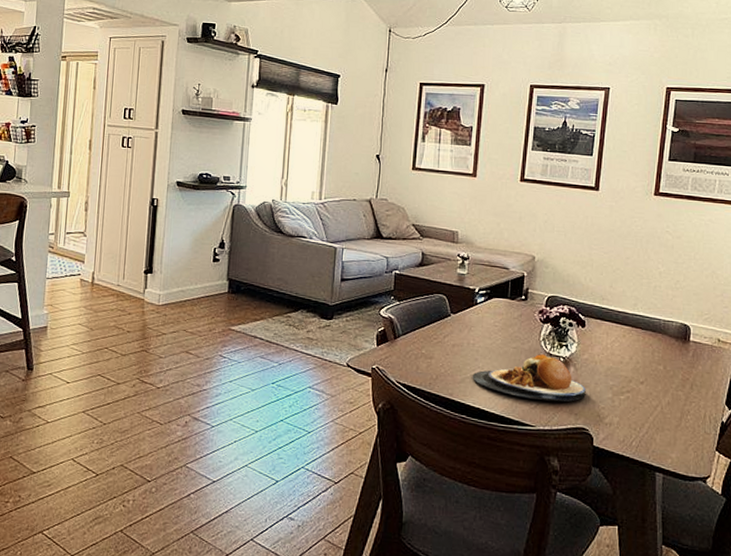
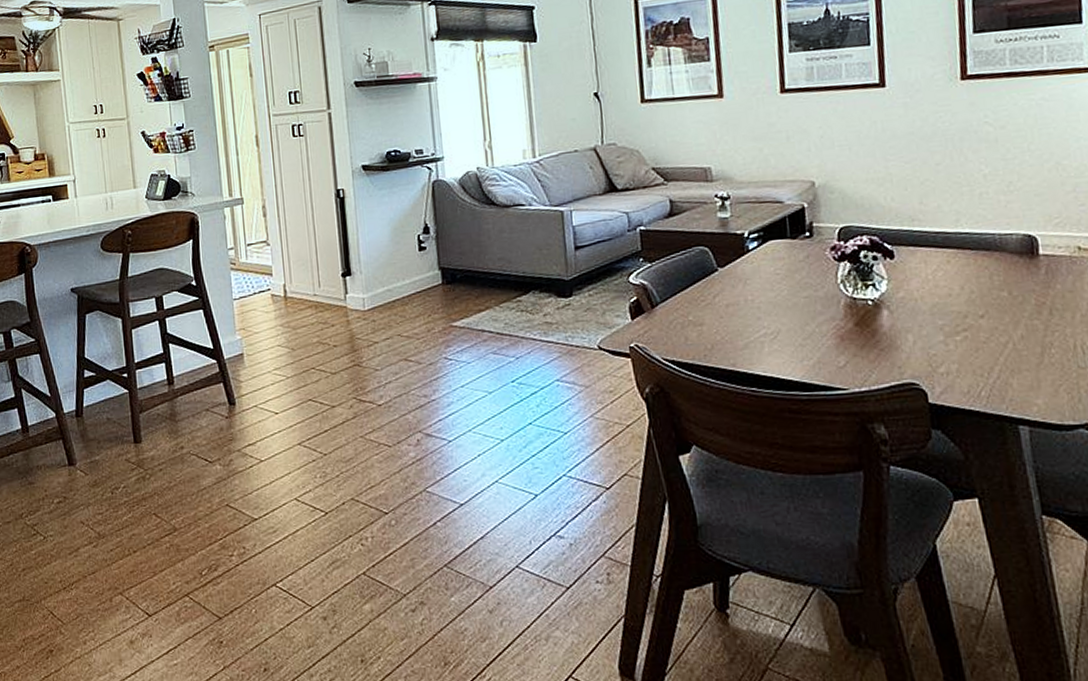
plate: present [472,354,586,402] -> none [757,300,909,357]

